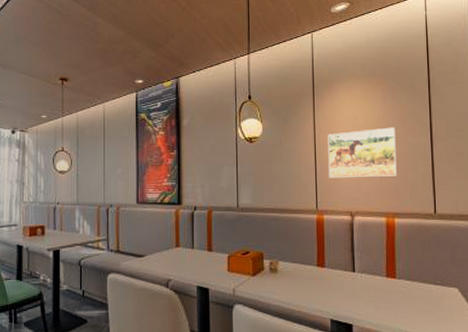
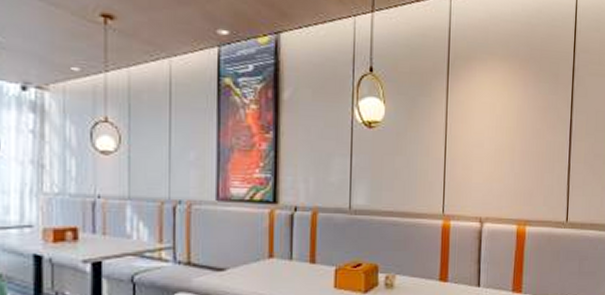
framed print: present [328,127,397,178] -> none [459,120,534,178]

